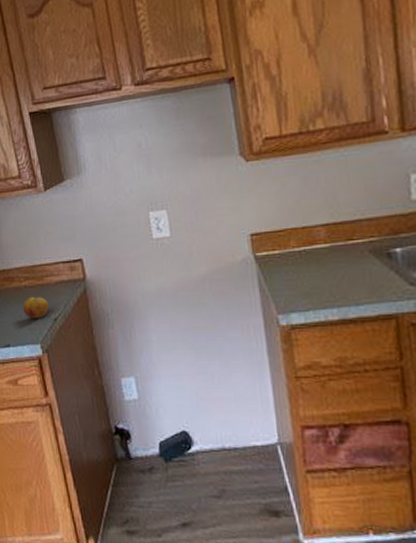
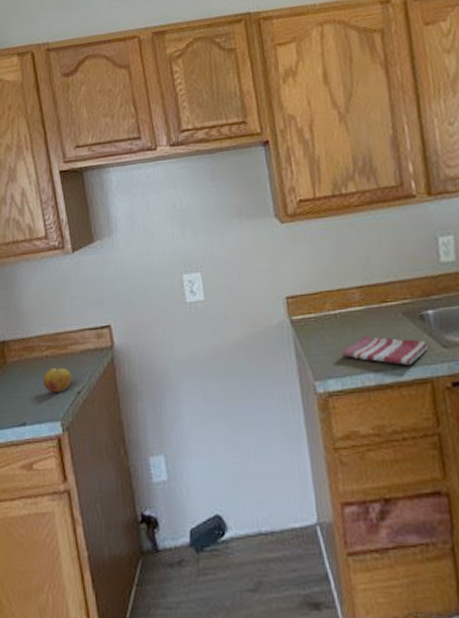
dish towel: none [305,272,394,301] -> present [341,335,428,365]

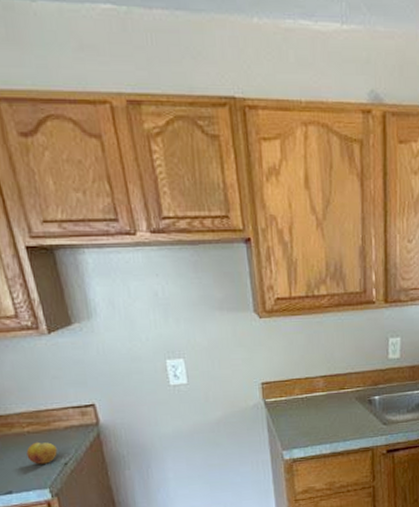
dish towel: present [341,335,428,365] -> none [305,415,372,438]

